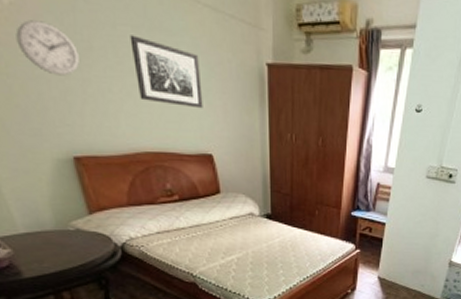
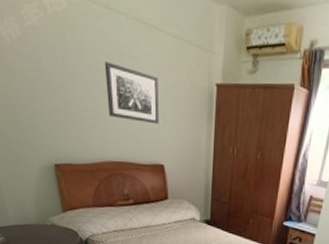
wall clock: present [15,20,80,76] -> none [20,52,64,97]

